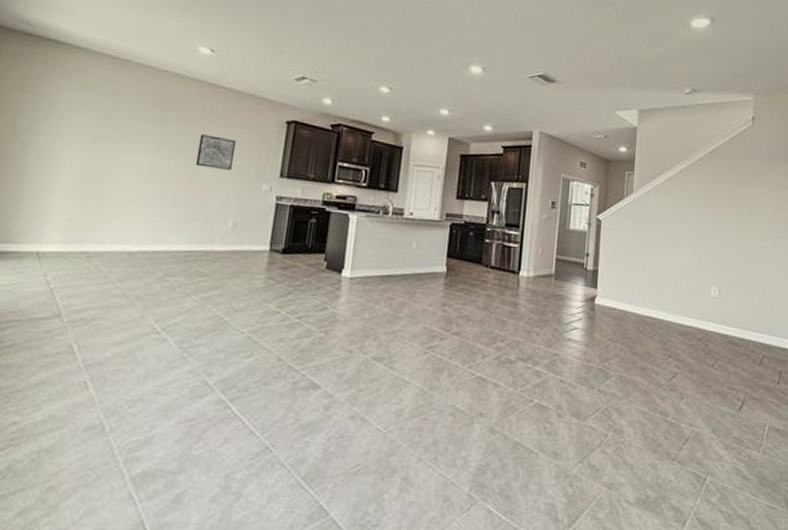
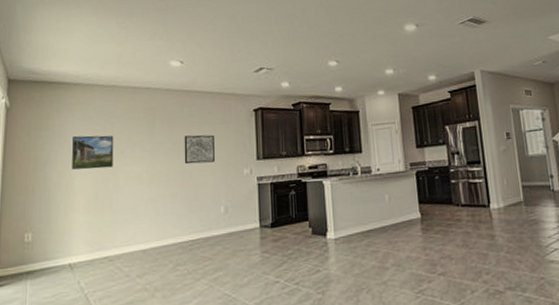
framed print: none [58,108,116,153] -> present [72,135,114,170]

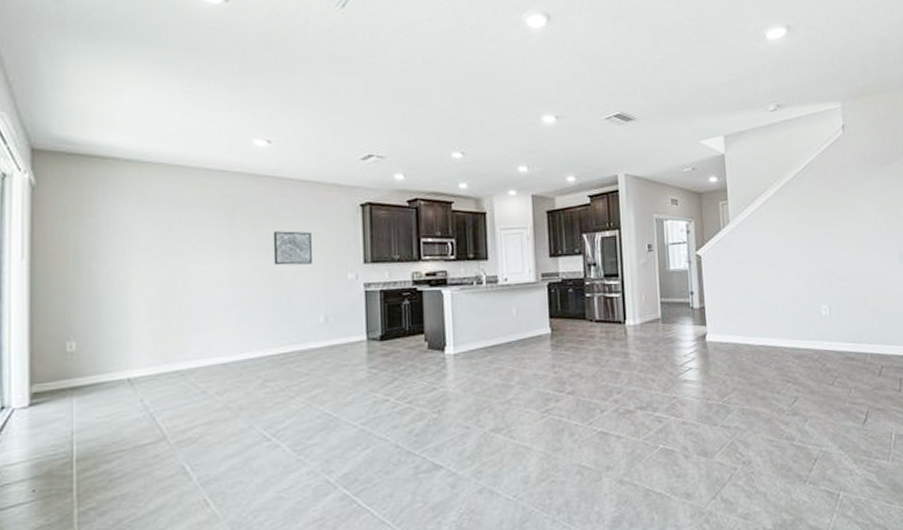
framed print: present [72,135,114,170] -> none [126,225,182,267]

